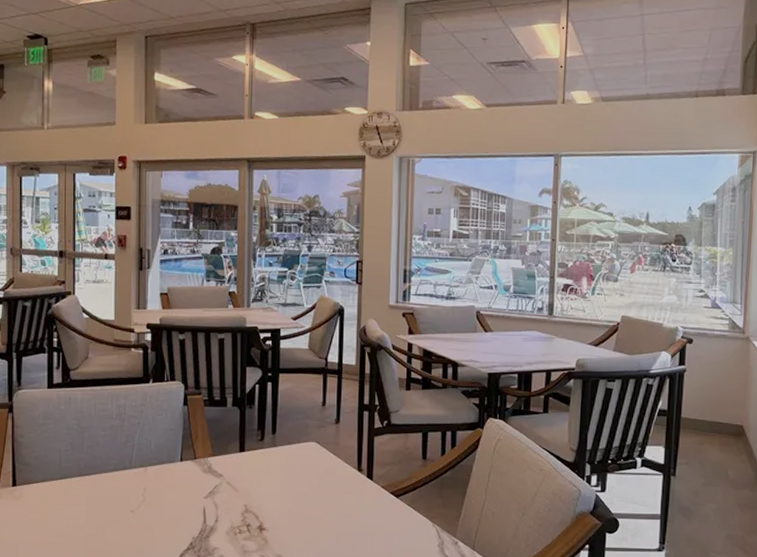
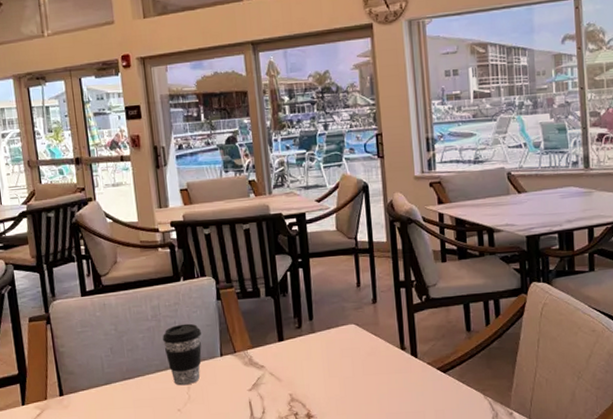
coffee cup: none [125,425,165,487] -> present [162,323,202,386]

